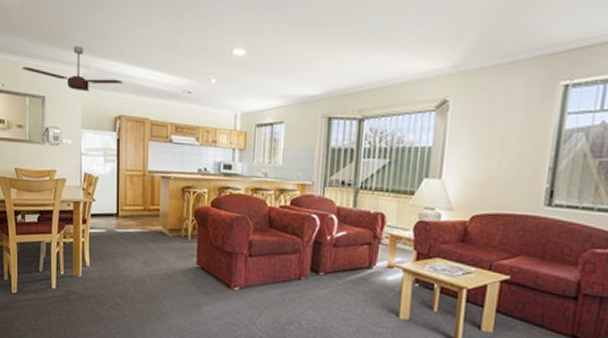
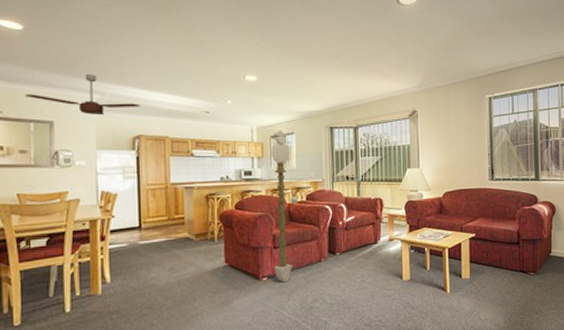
magic staff: none [247,116,281,296] -> present [271,129,298,283]

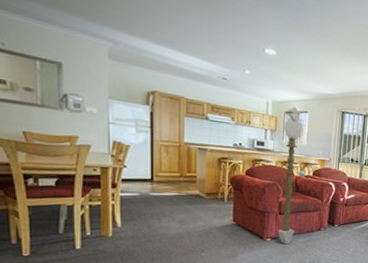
ceiling fan: present [25,74,141,116] -> none [30,18,156,65]

